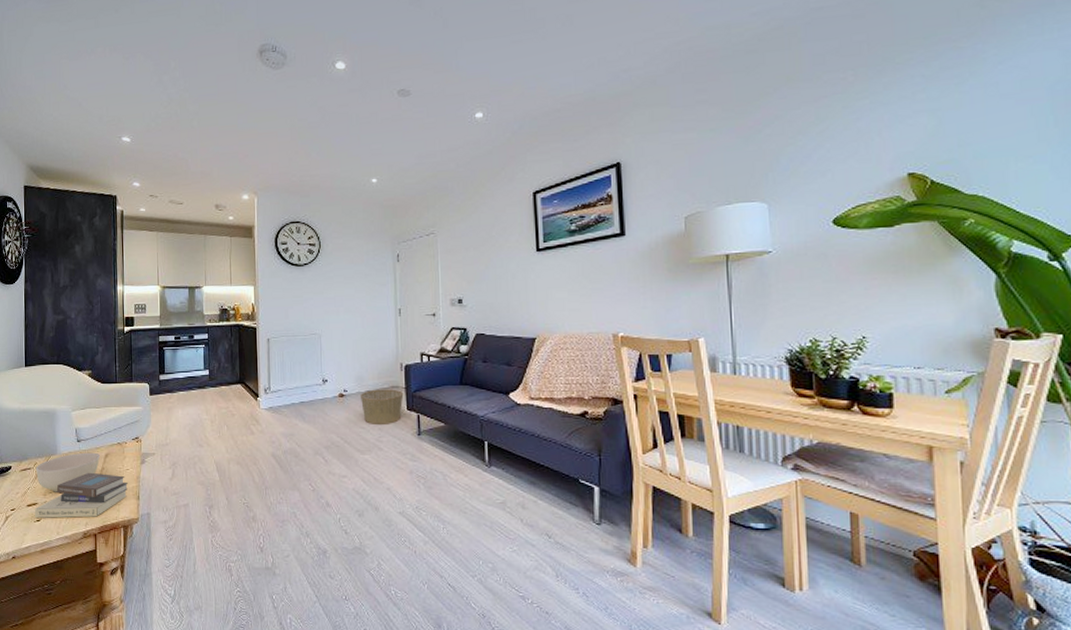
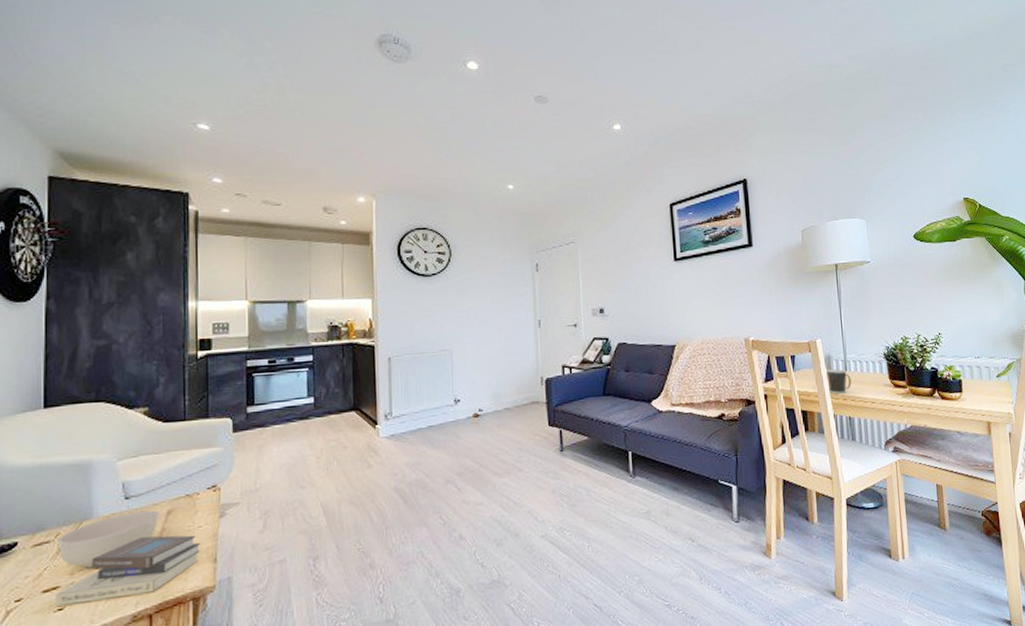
basket: present [360,389,404,426] -> none [497,404,545,445]
mug: none [710,373,742,400] -> present [826,369,852,394]

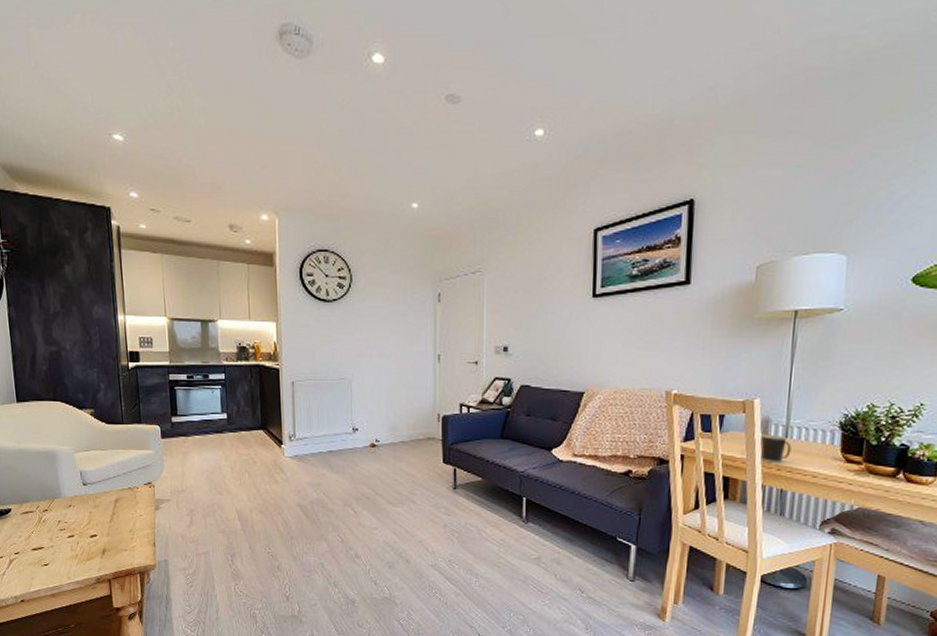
books: present [54,535,200,606] -> none [41,517,142,563]
bowl: present [59,510,160,569] -> none [39,496,110,537]

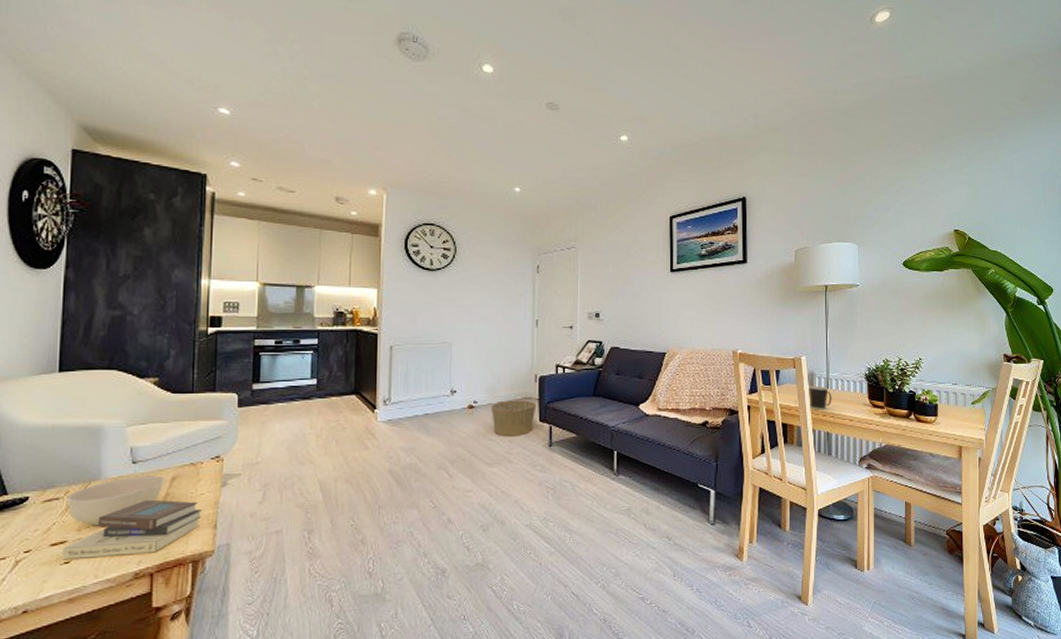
bowl: none [39,496,110,537] -> present [67,475,165,526]
books: none [41,517,142,563] -> present [61,499,201,559]
basket: none [393,440,440,478] -> present [490,400,537,438]

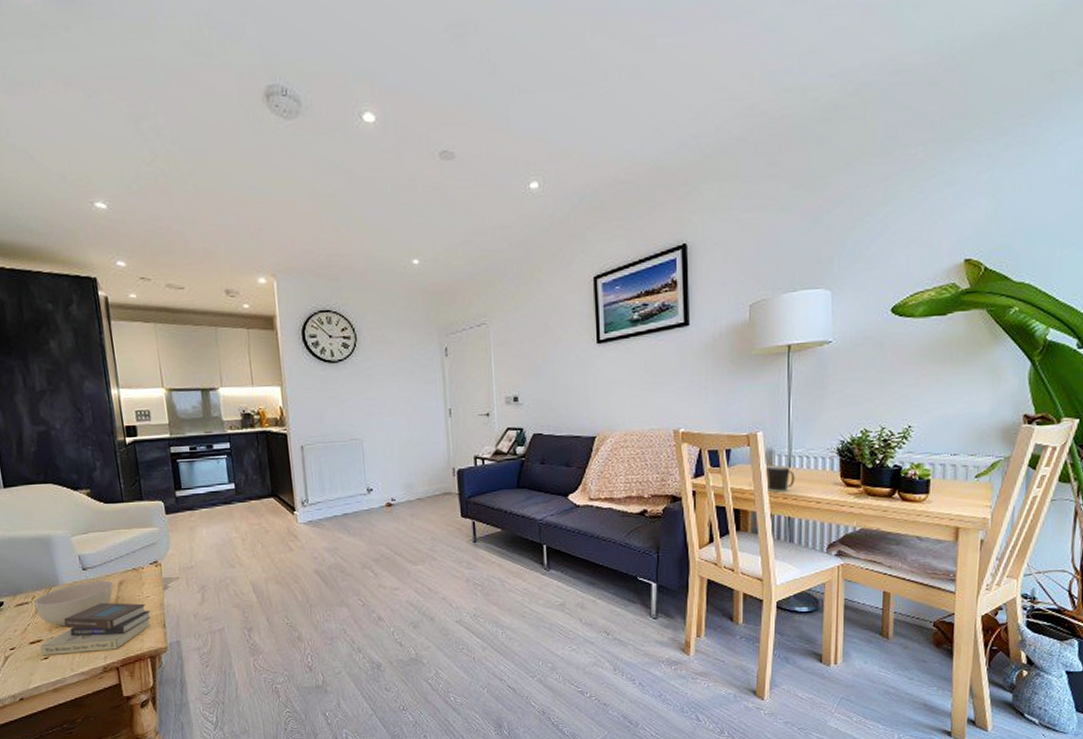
basket: present [490,400,537,438] -> none [409,495,457,535]

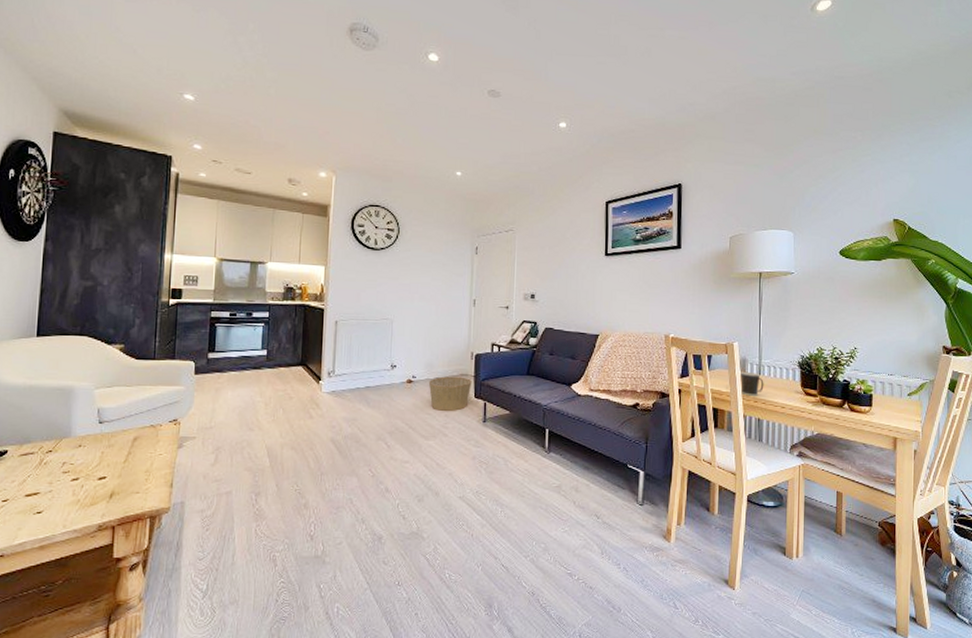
bowl: present [35,580,114,627] -> none [41,435,128,480]
books: present [40,602,151,655] -> none [34,457,159,510]
basket: none [409,495,457,535] -> present [428,376,472,412]

